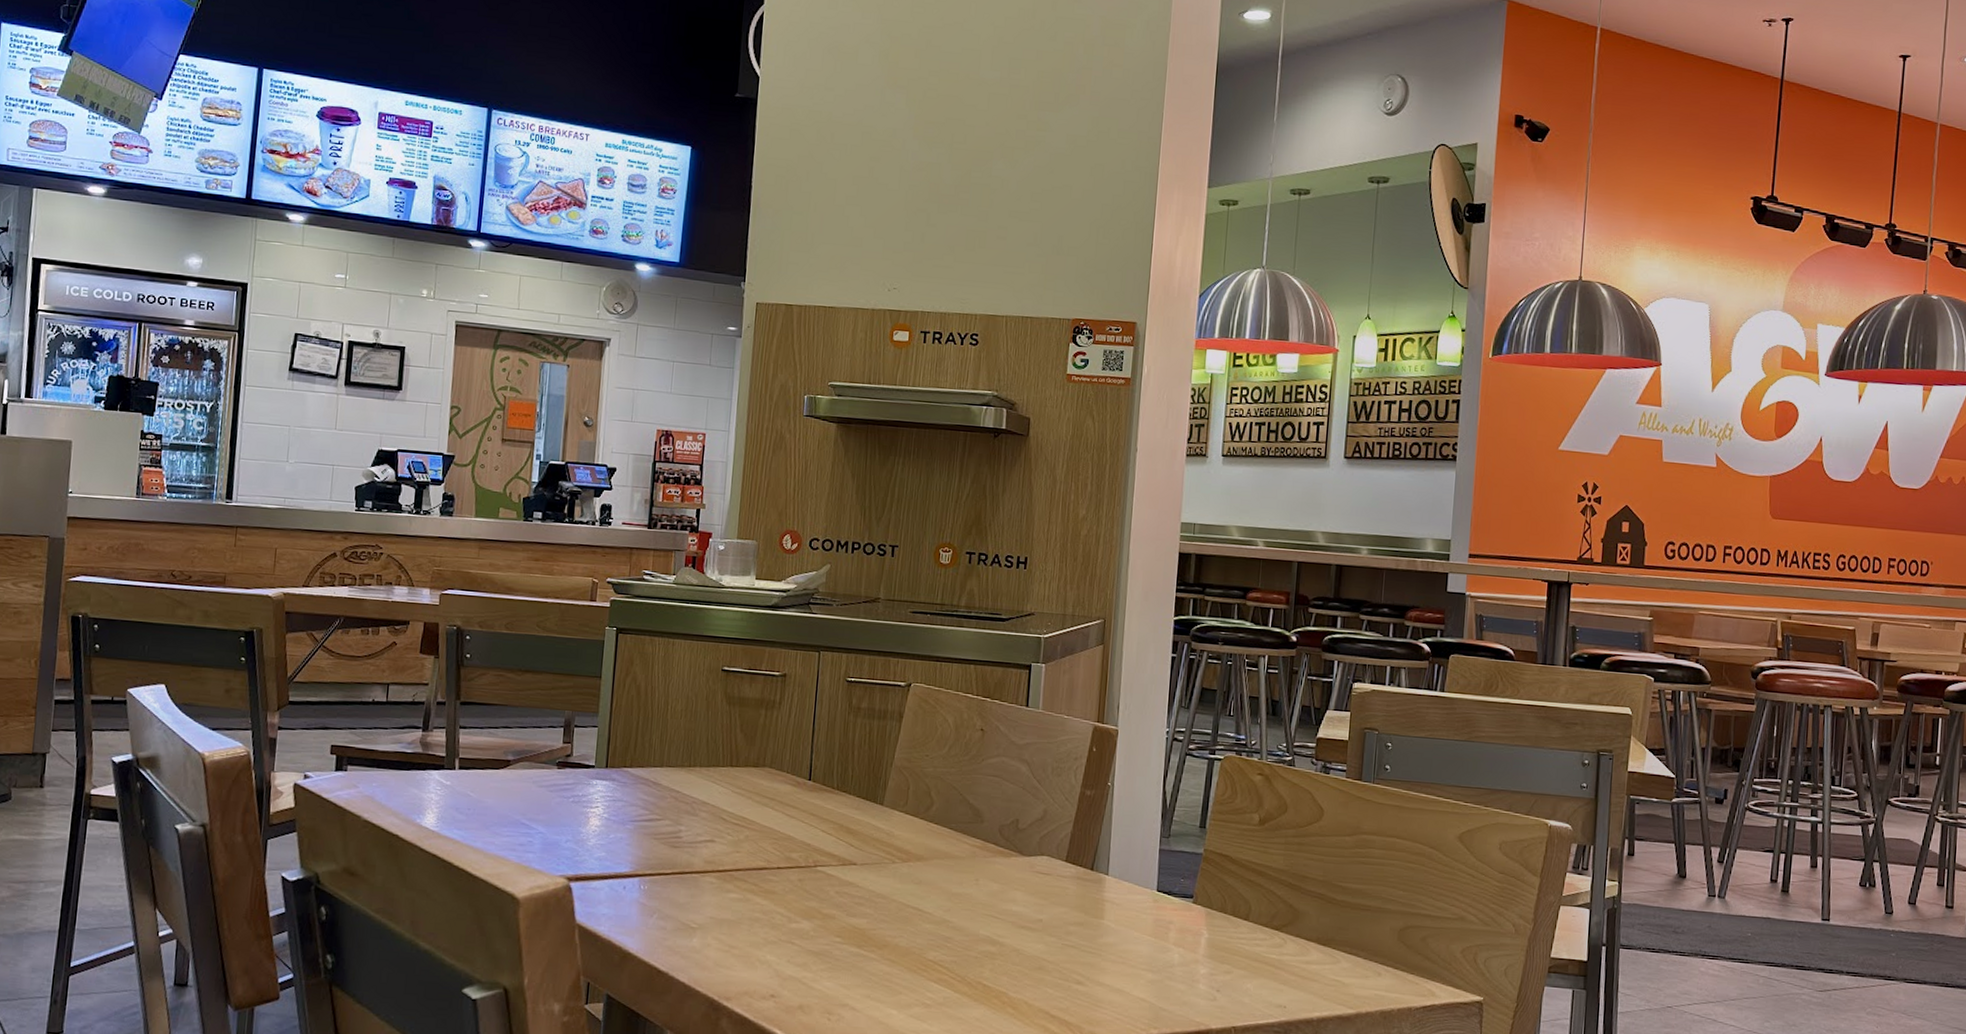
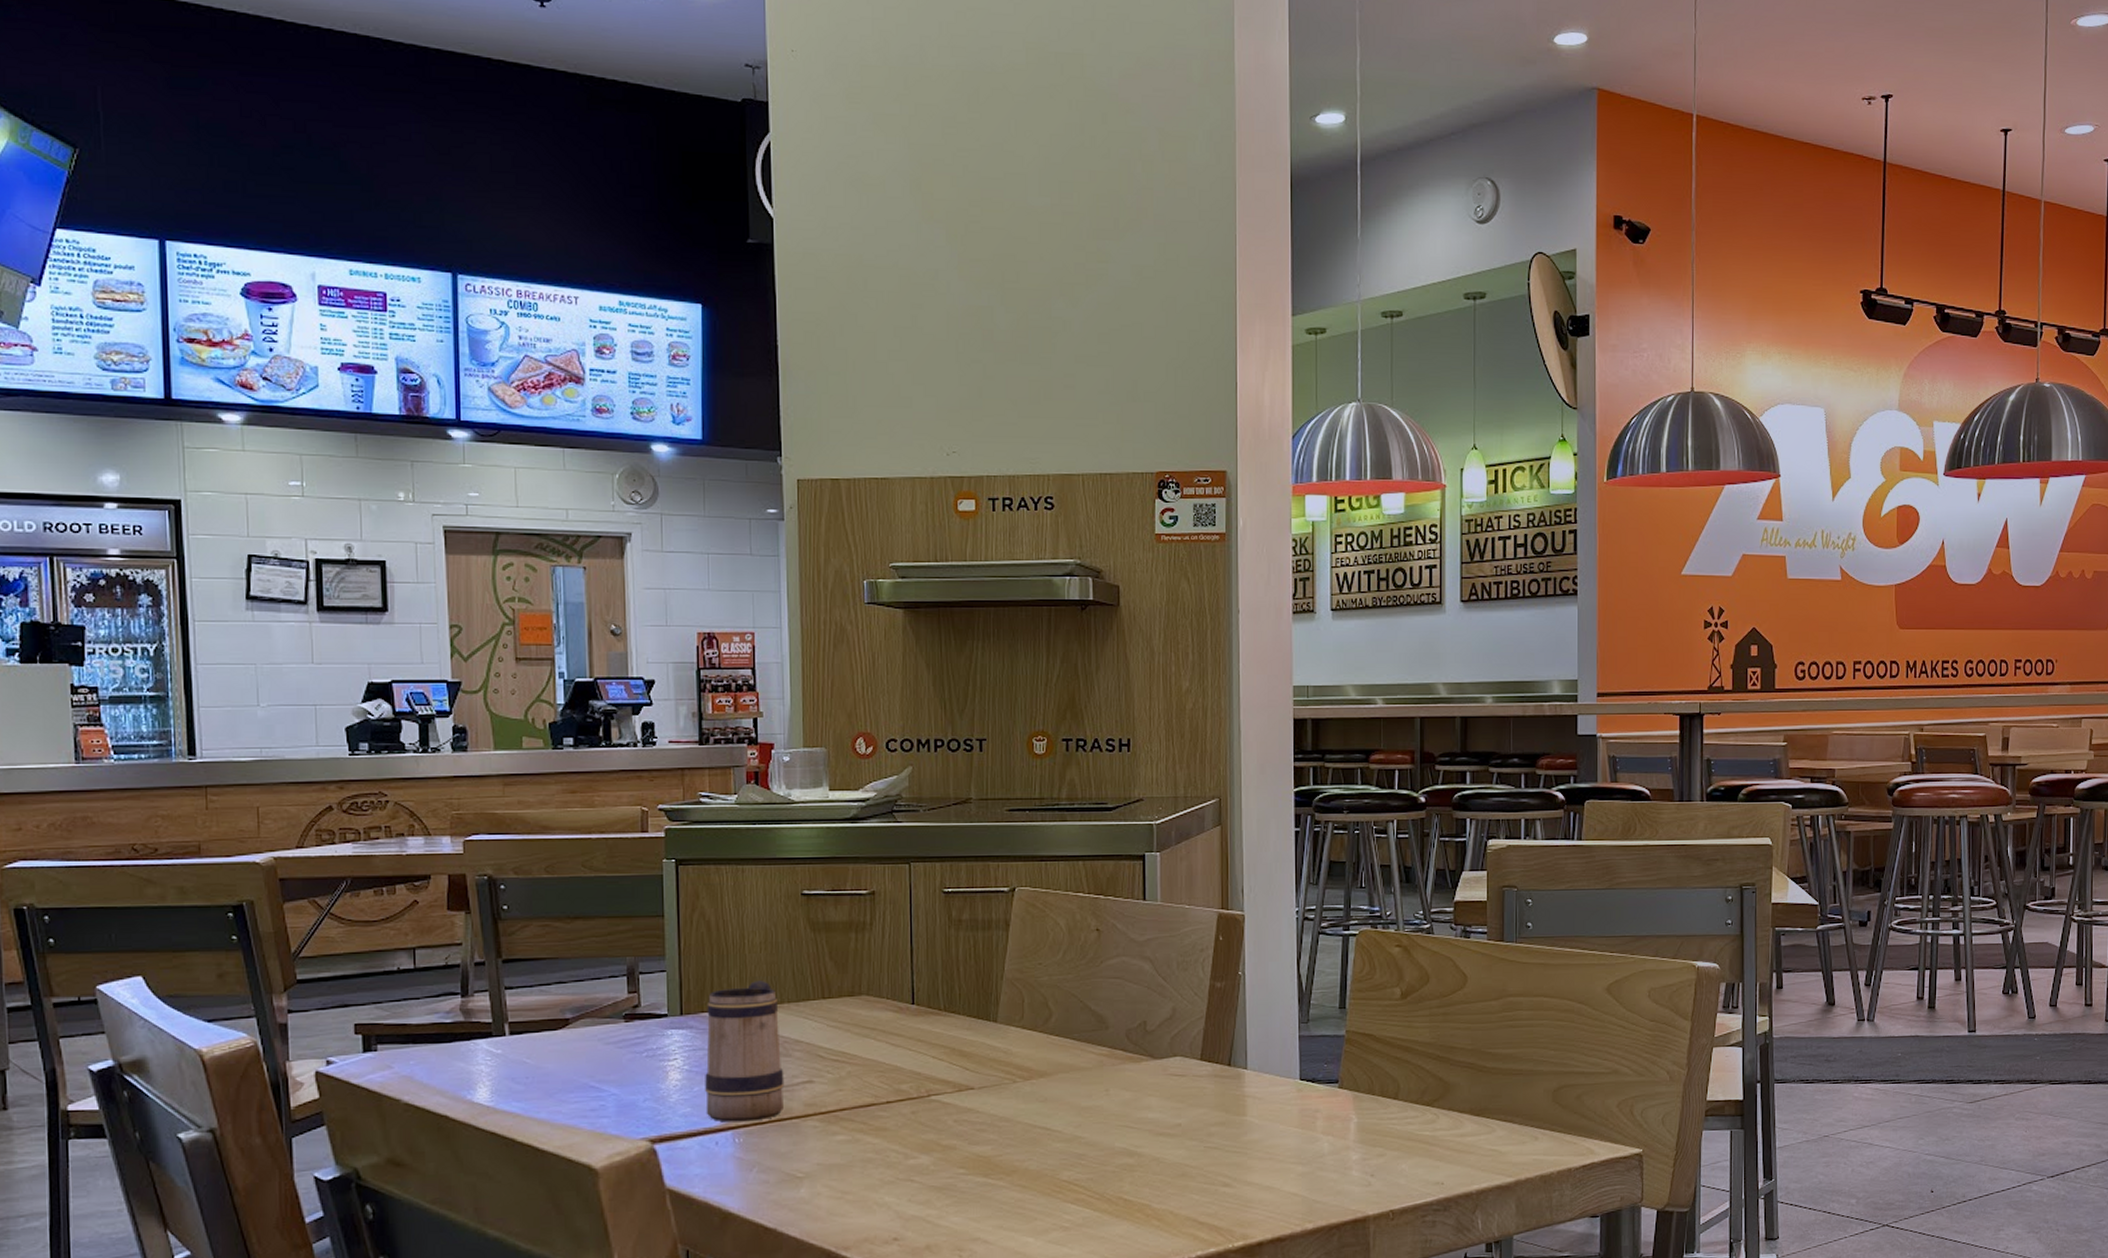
beer mug: none [618,744,692,871] -> present [705,981,785,1122]

